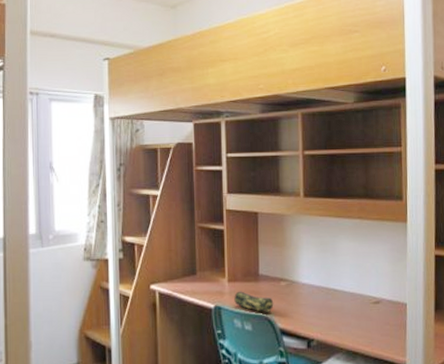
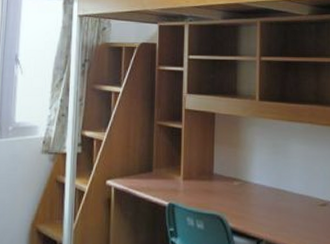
pencil case: present [234,291,274,313] -> none [188,189,226,212]

